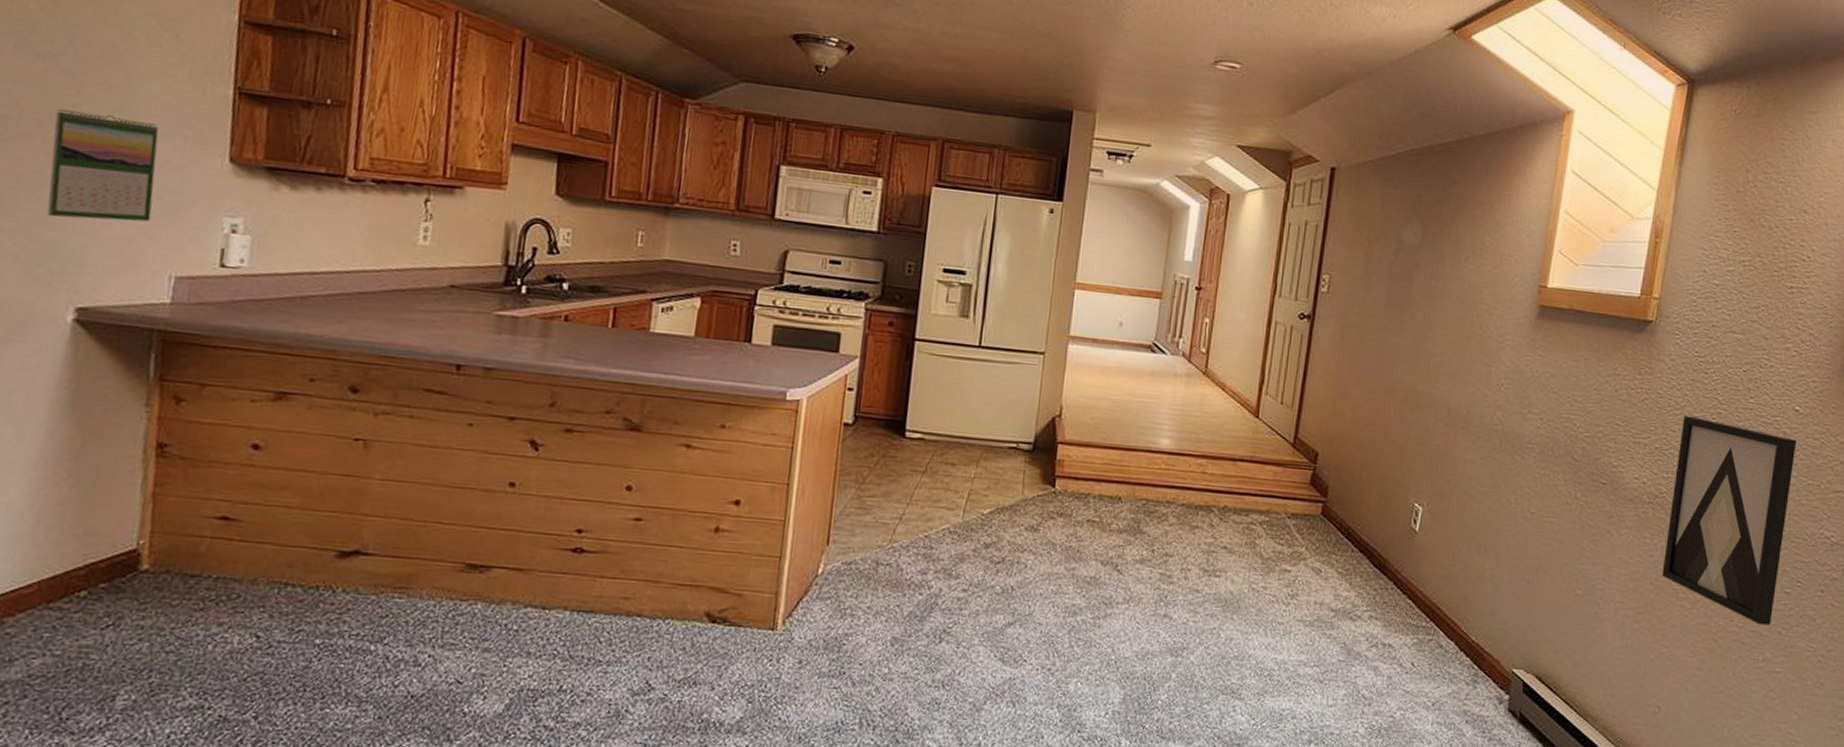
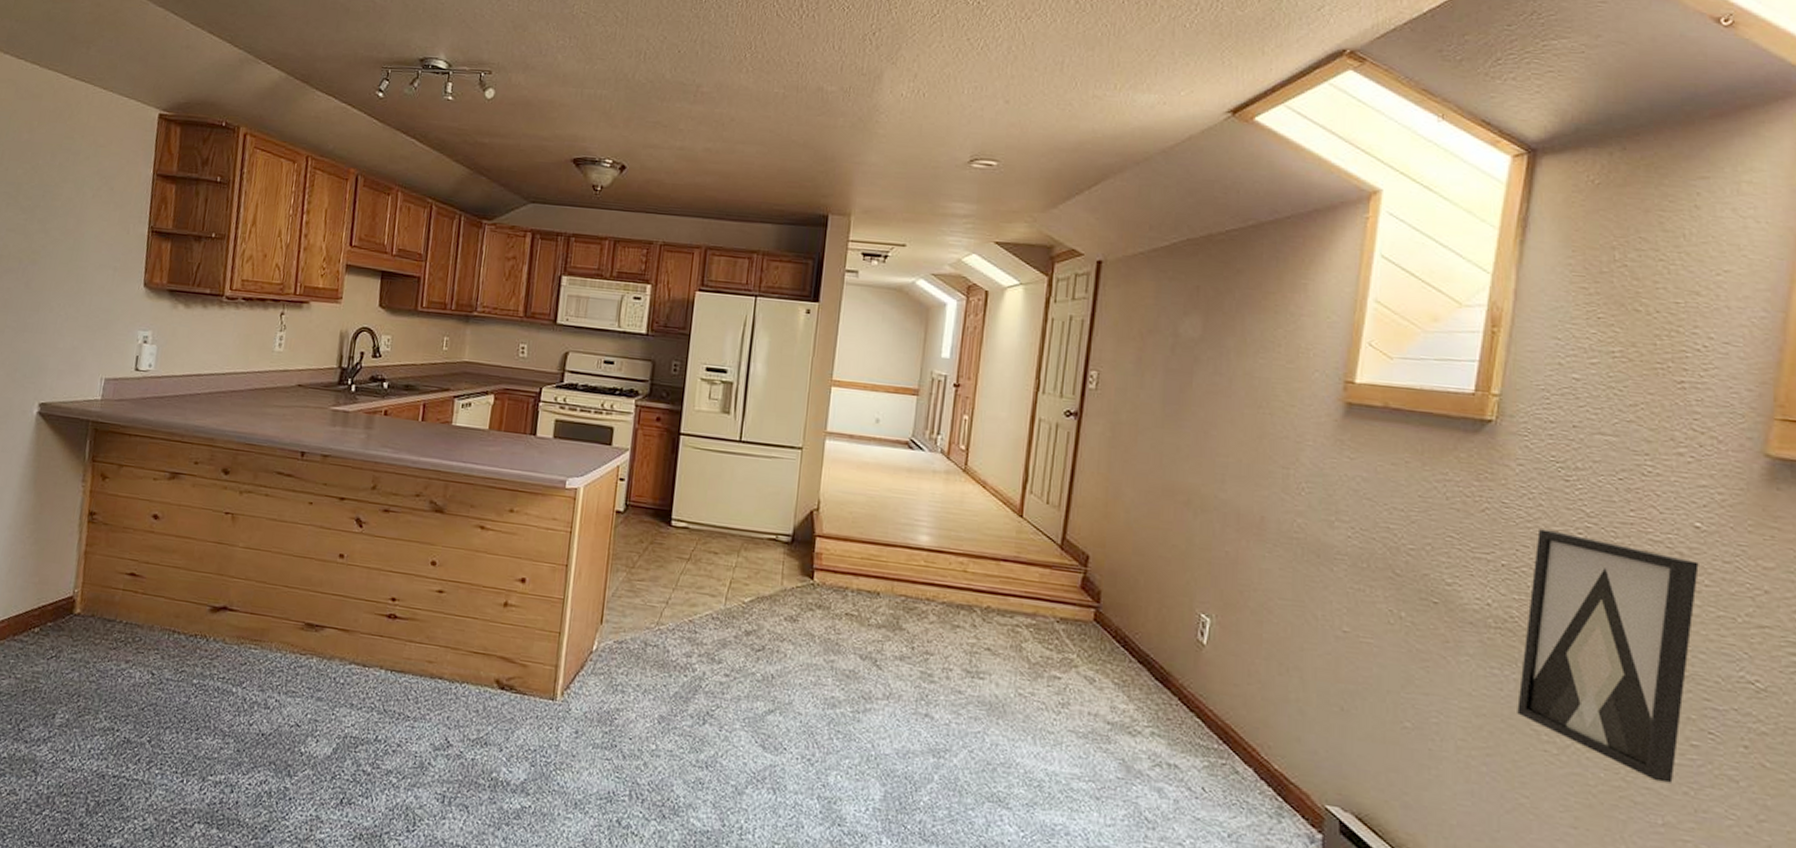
calendar: present [47,108,159,222] -> none [23,249,97,335]

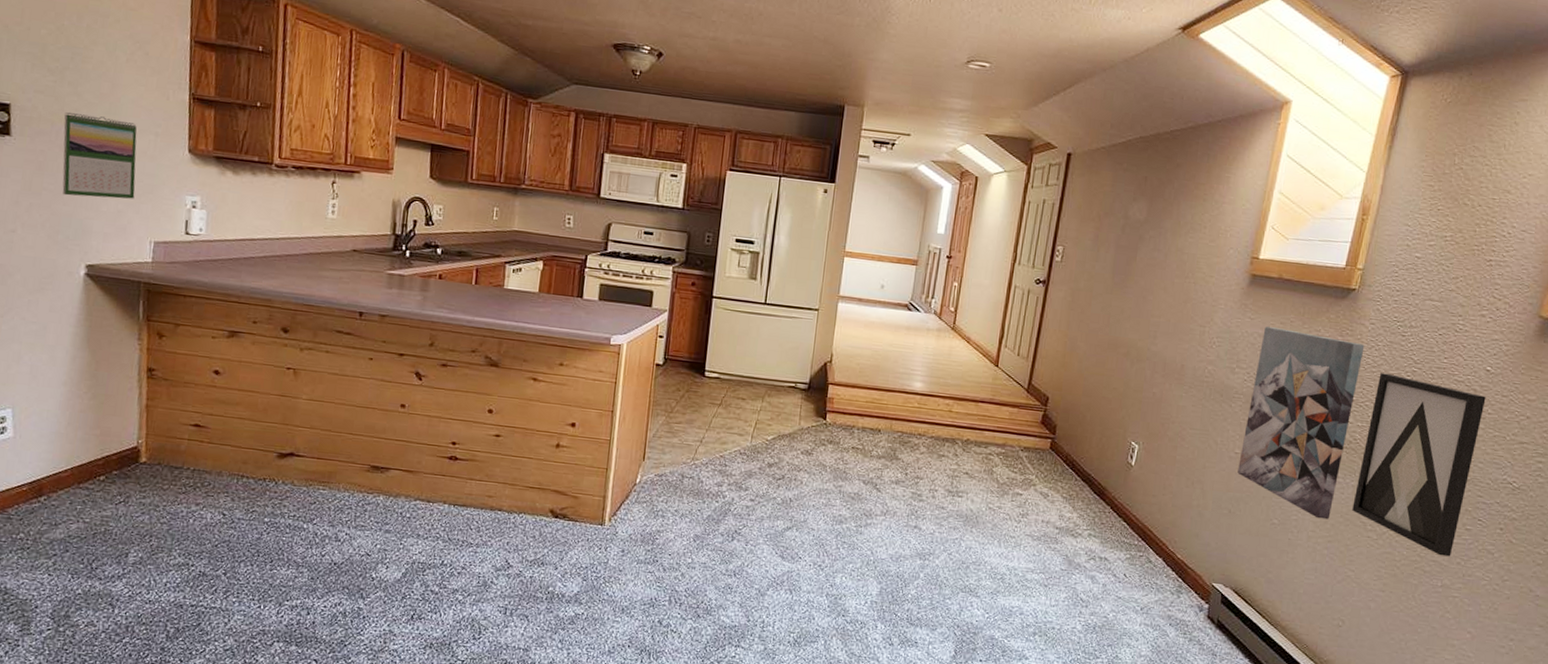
calendar: none [23,249,97,335] -> present [62,111,137,199]
wall art: none [1349,468,1513,725] -> present [1237,326,1365,520]

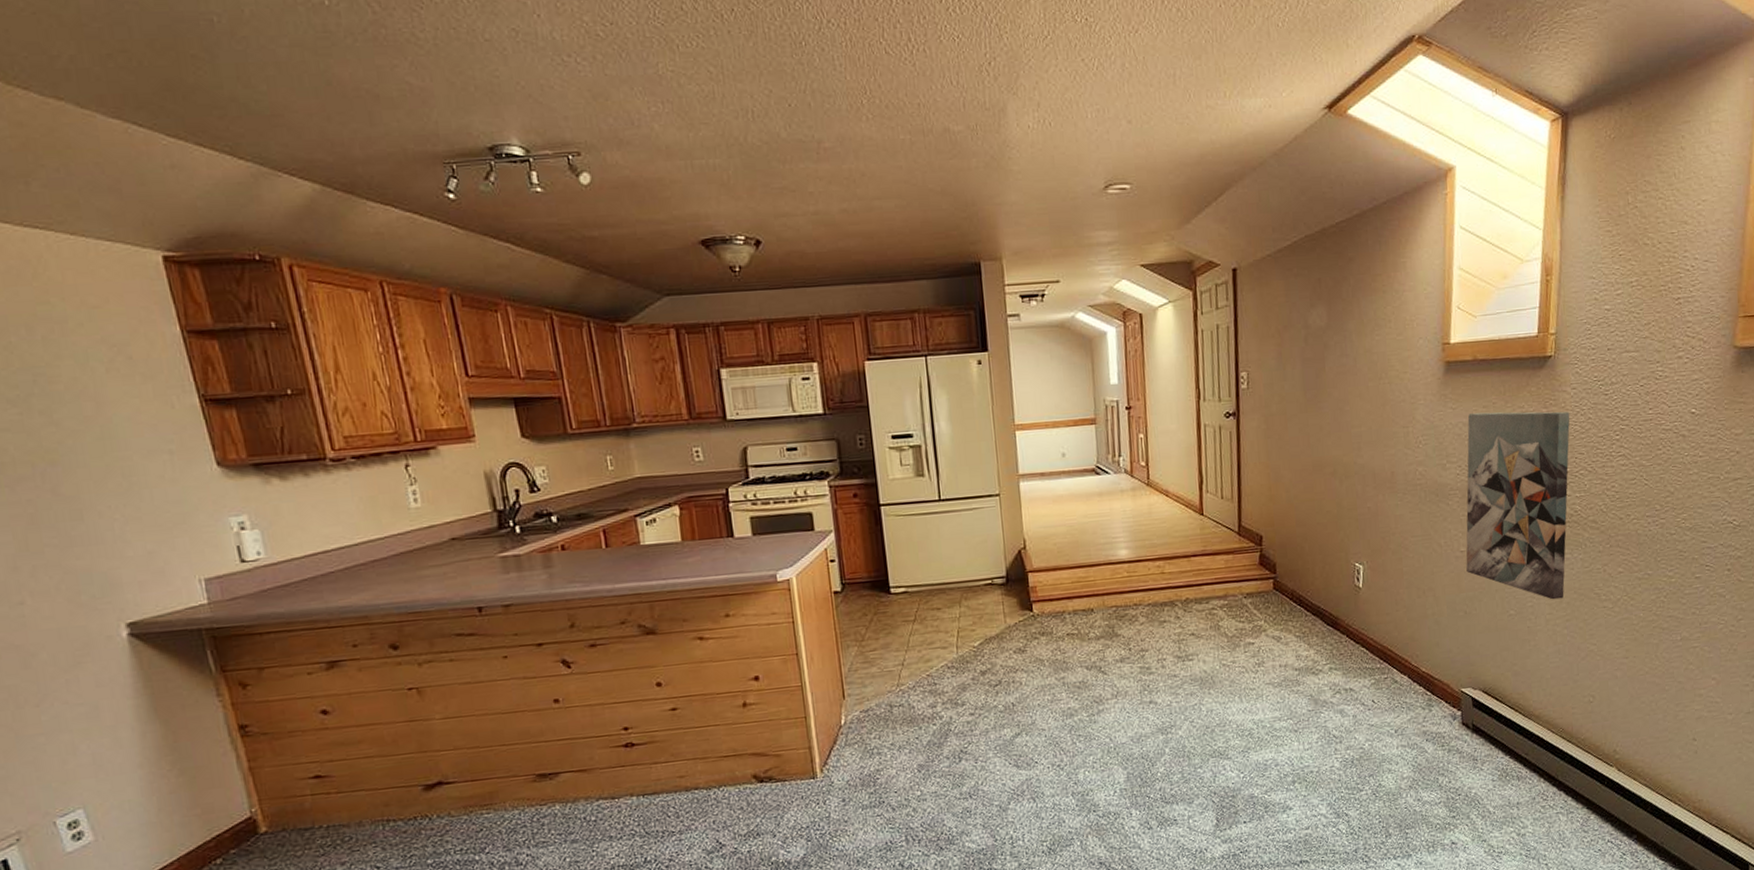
calendar: present [62,111,137,199] -> none [45,444,165,548]
wall art: present [1352,373,1486,557] -> none [1584,436,1695,610]

